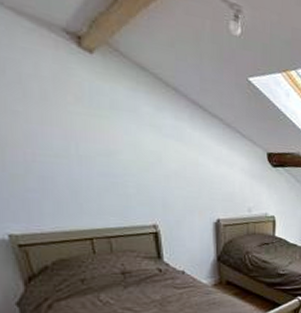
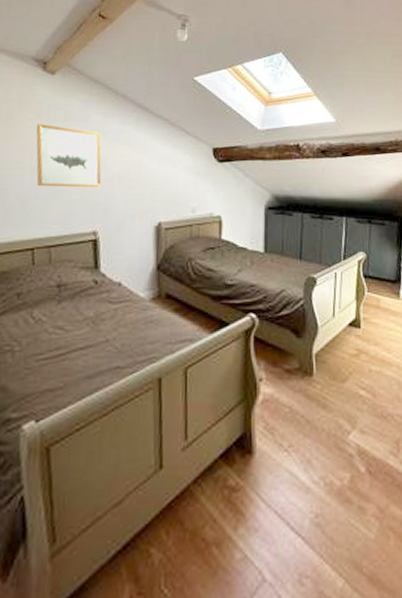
wall art: none [78,109,157,183] -> present [36,123,102,188]

